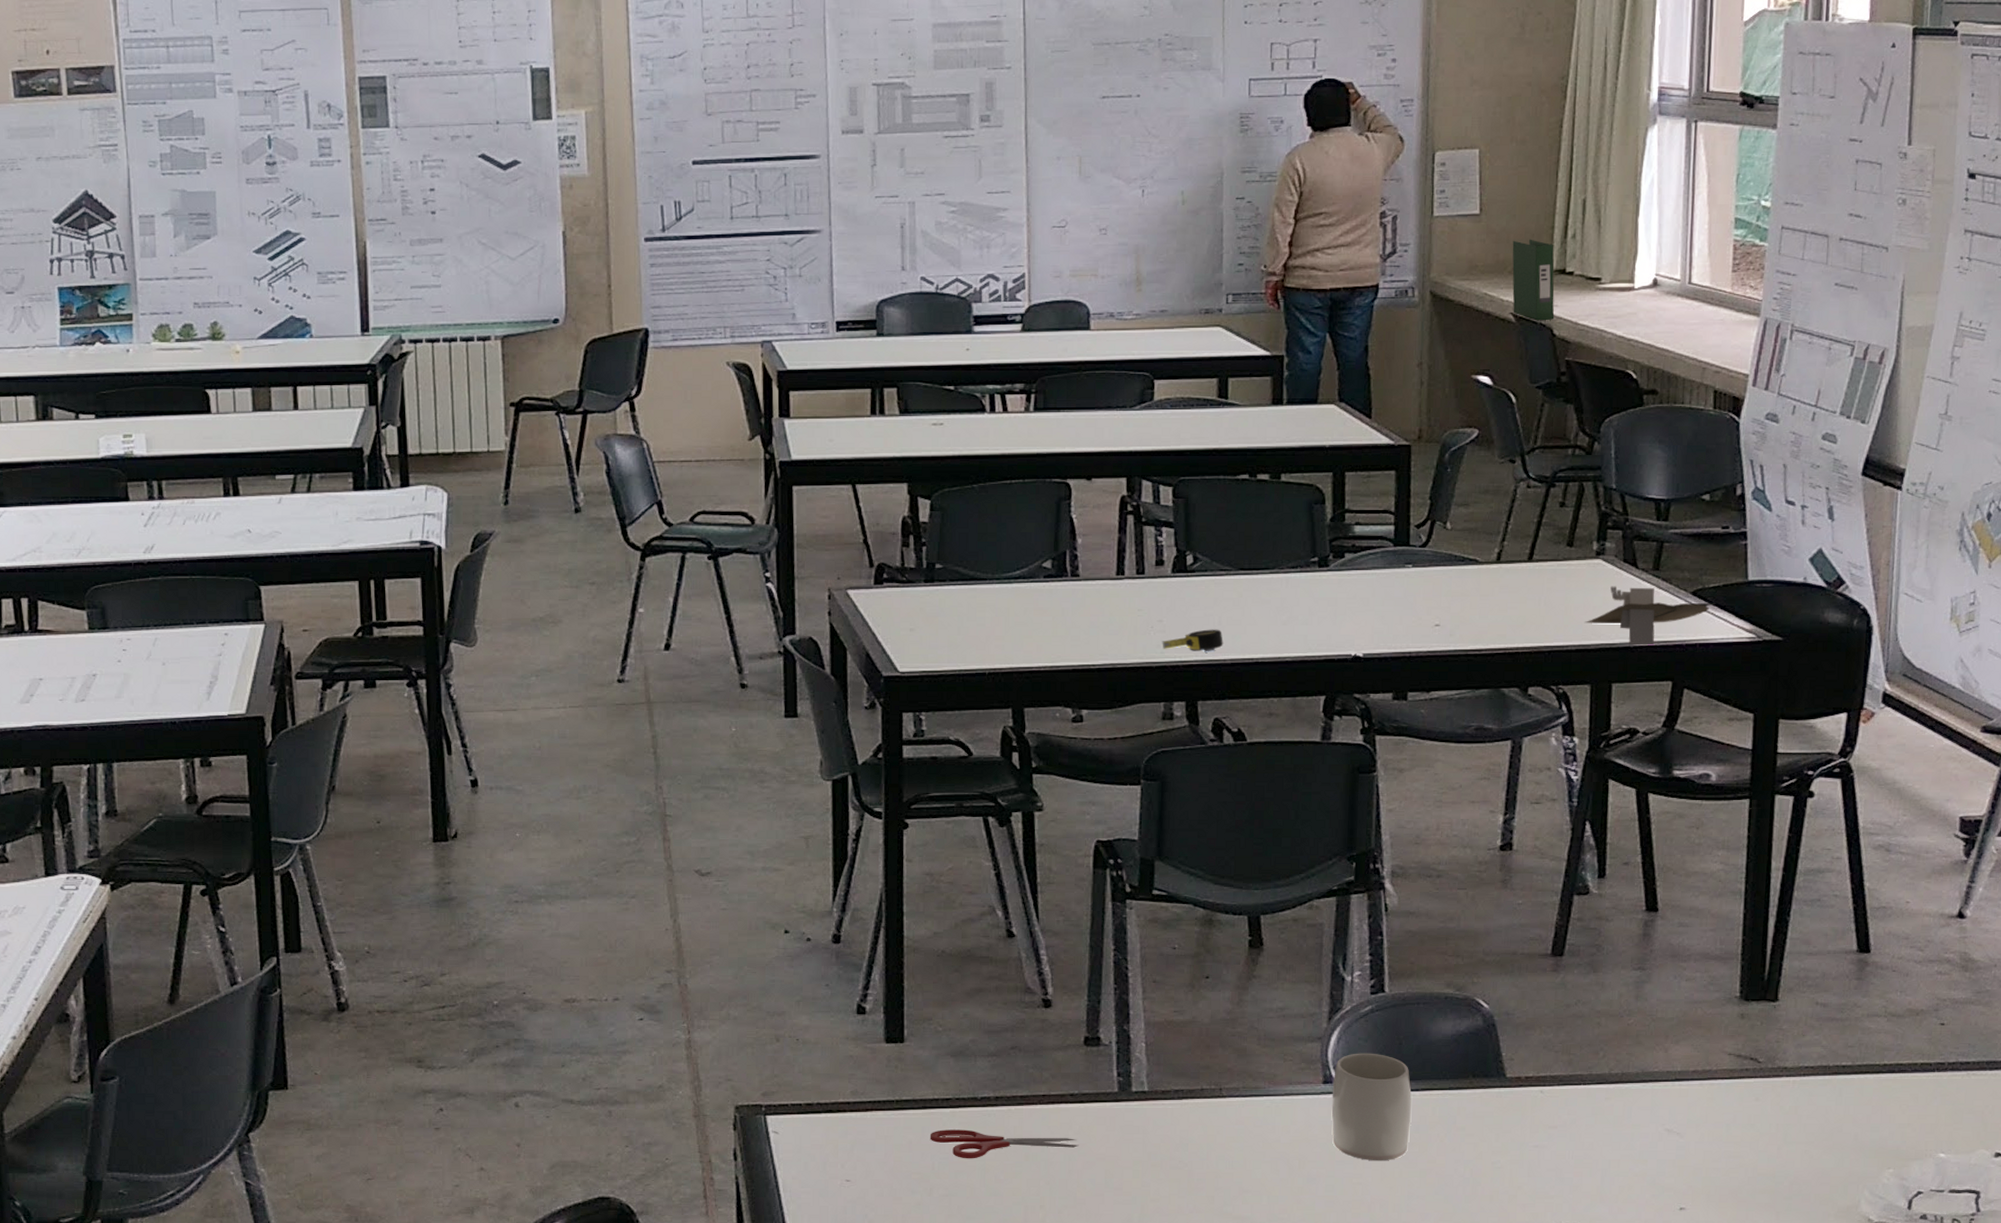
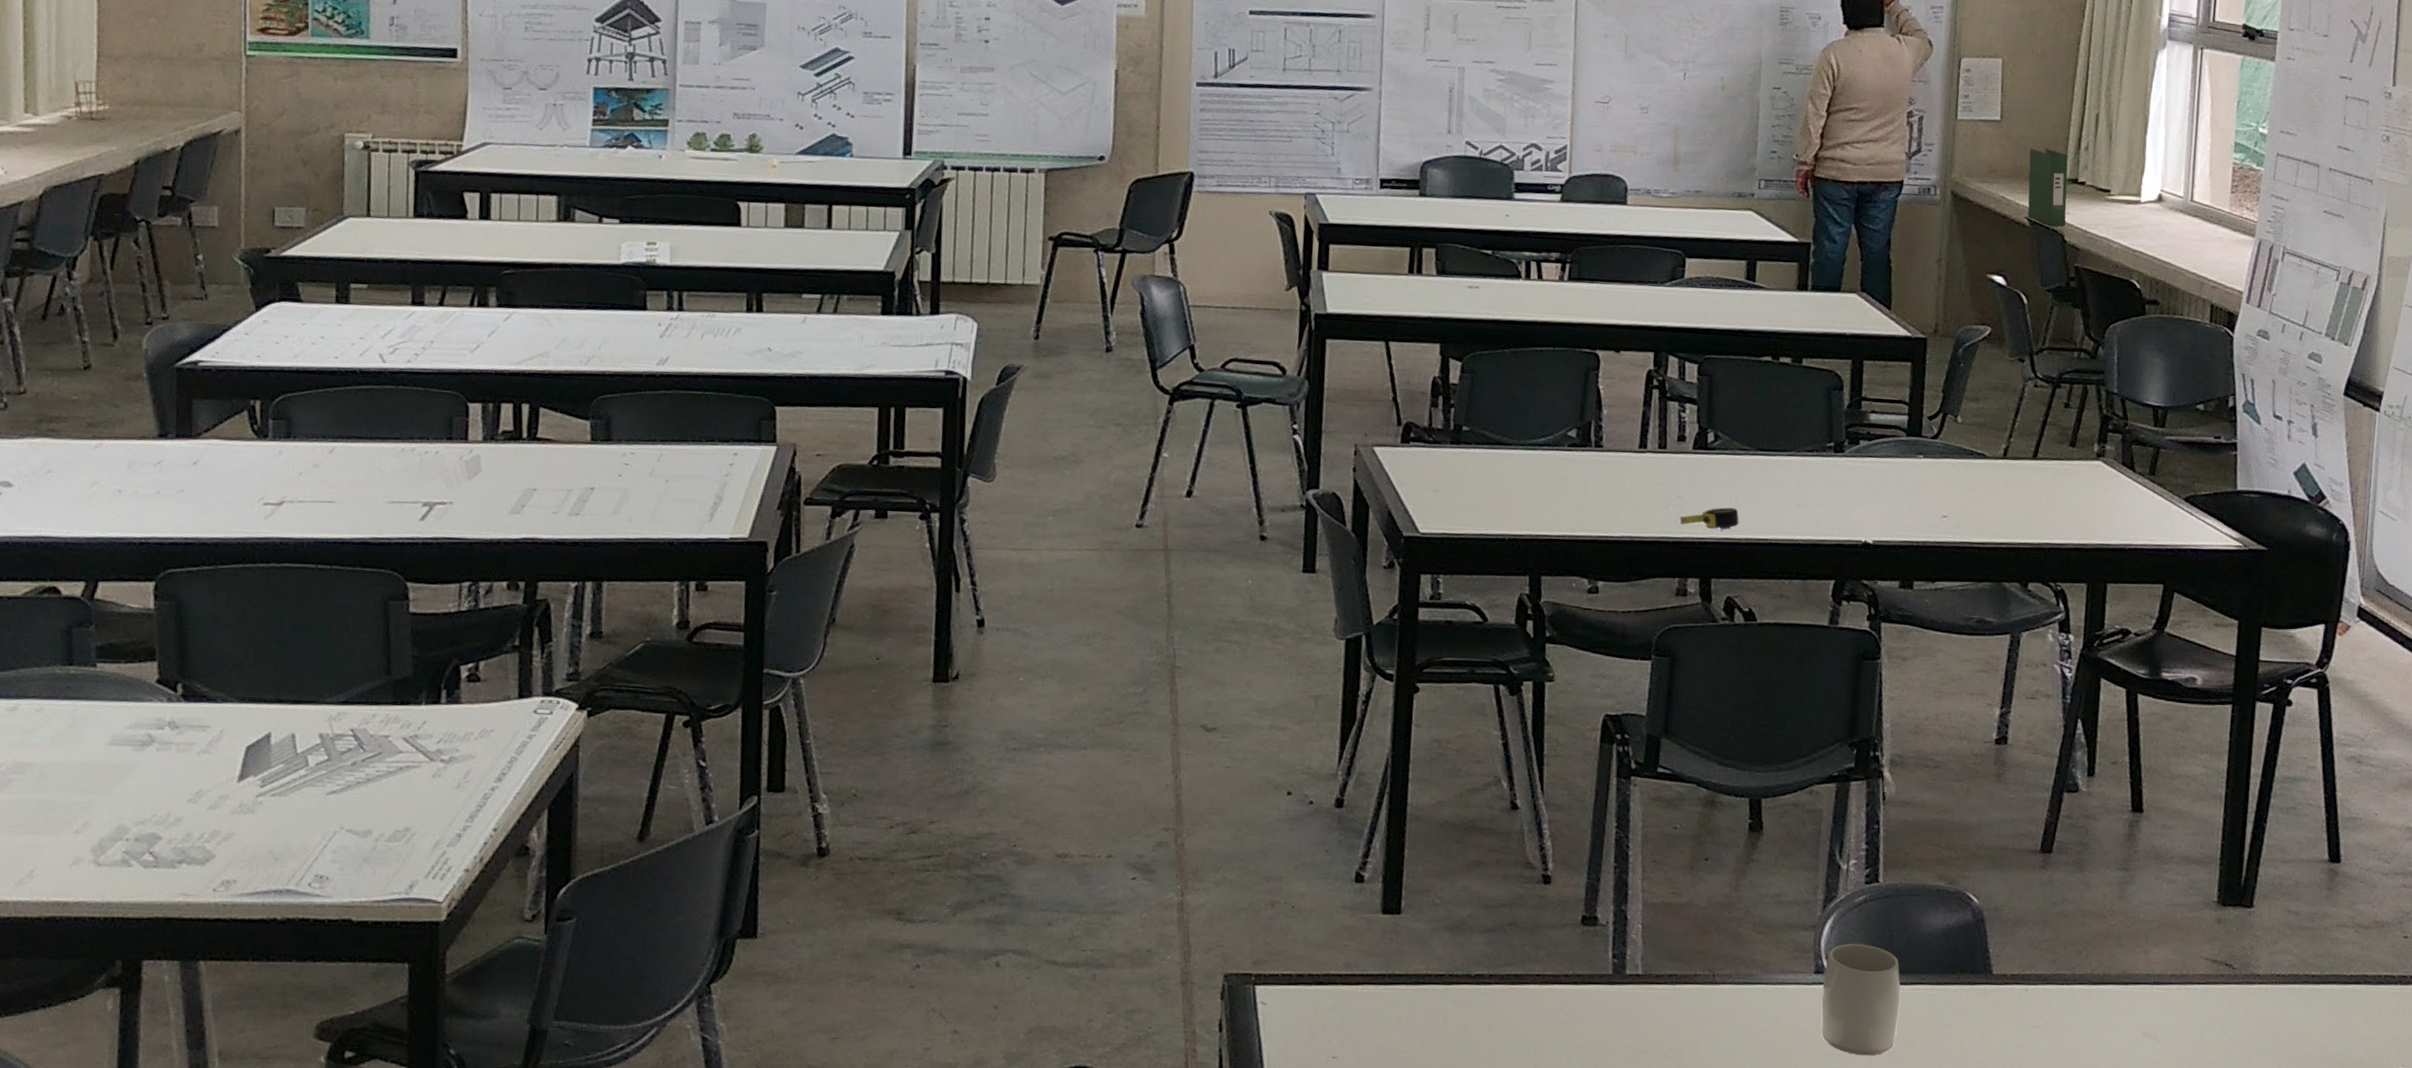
scissors: present [929,1129,1079,1159] -> none [1420,1007,1570,1039]
papers: present [1585,586,1716,644] -> none [2084,488,2207,547]

